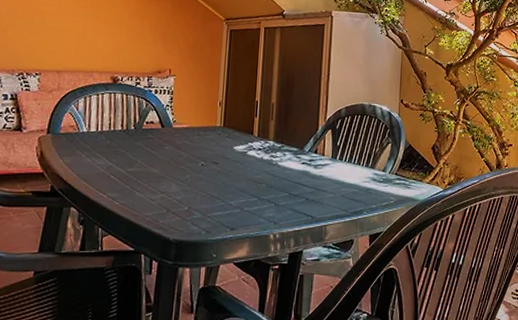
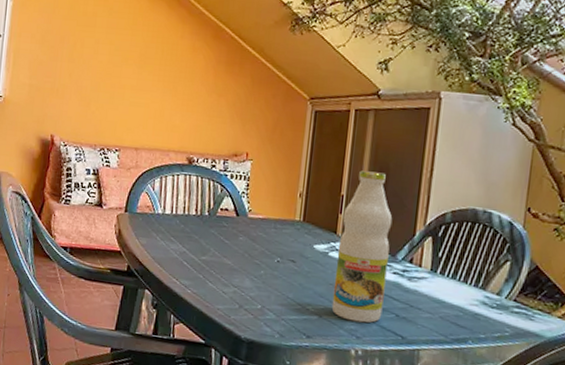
bottle: none [251,79,300,210] -> present [331,170,393,323]

